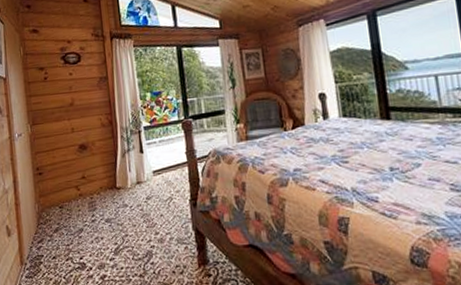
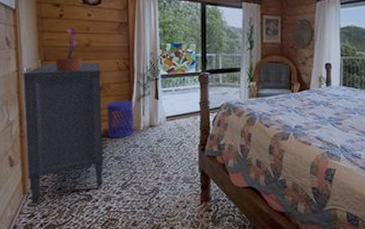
dresser: none [14,121,96,275] -> present [22,63,104,204]
potted plant: none [36,88,67,134] -> present [48,27,82,71]
waste bin: none [93,157,122,199] -> present [107,100,134,138]

